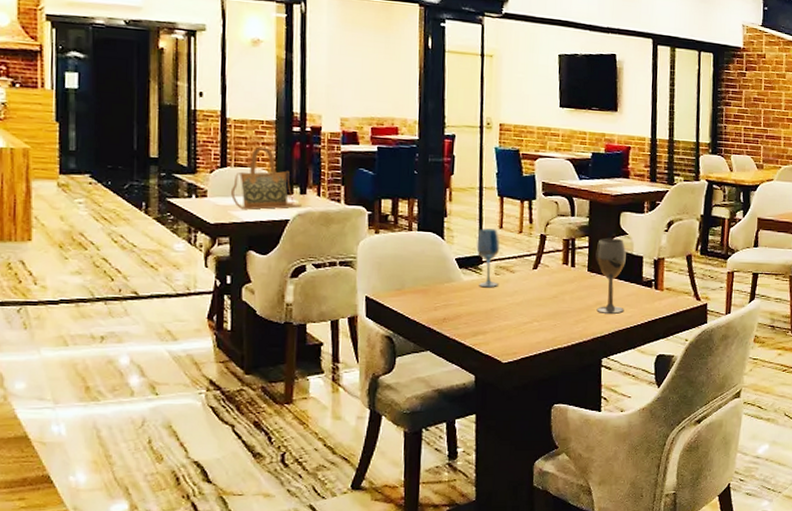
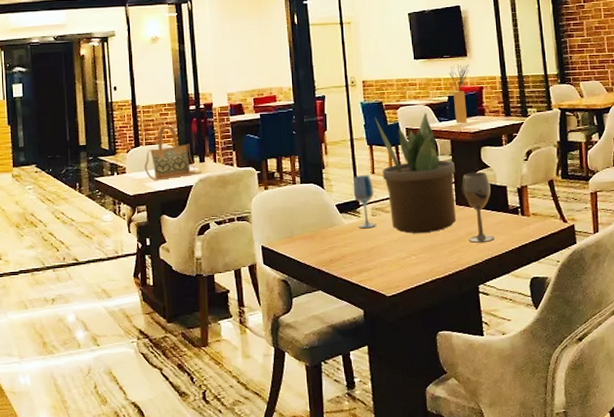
planter: none [509,165,591,298] -> present [375,113,457,233]
vase: none [596,119,618,184] -> present [449,64,469,124]

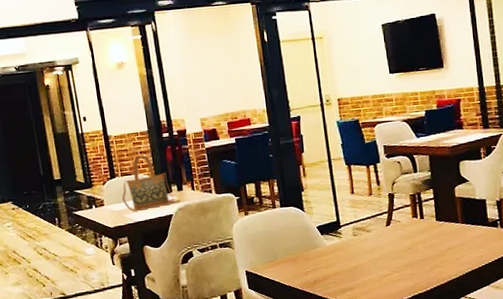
wineglass: present [353,175,376,229] -> none [333,195,358,249]
planter: present [375,113,457,233] -> none [352,129,437,251]
vase: present [449,64,469,124] -> none [425,76,446,139]
wine glass: present [462,171,495,243] -> none [441,186,475,257]

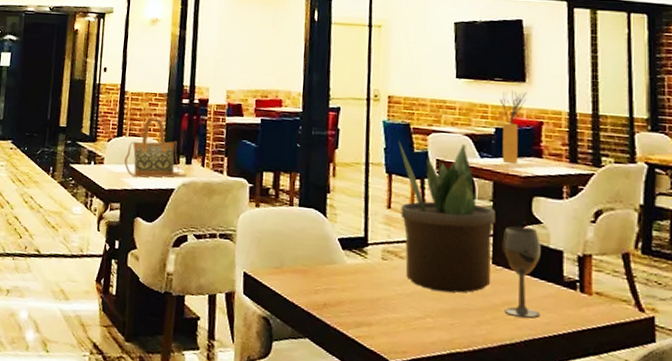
planter: none [352,129,437,251] -> present [398,140,495,293]
vase: none [425,76,446,139] -> present [500,91,527,164]
wine glass: none [441,186,475,257] -> present [502,226,541,318]

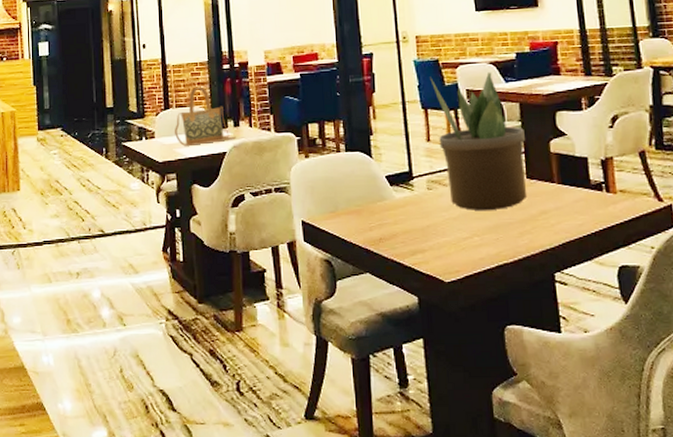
vase: present [500,91,527,164] -> none [517,16,541,85]
wine glass: present [502,226,541,318] -> none [533,140,574,223]

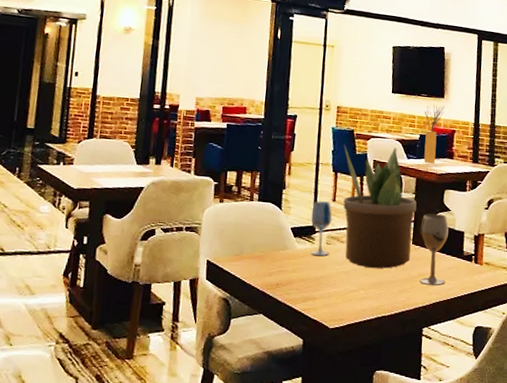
handbag: present [175,87,237,147] -> none [94,122,157,178]
wineglass: none [405,142,432,204] -> present [311,201,333,257]
vase: none [517,16,541,85] -> present [423,105,445,164]
wine glass: none [533,140,574,223] -> present [419,213,449,285]

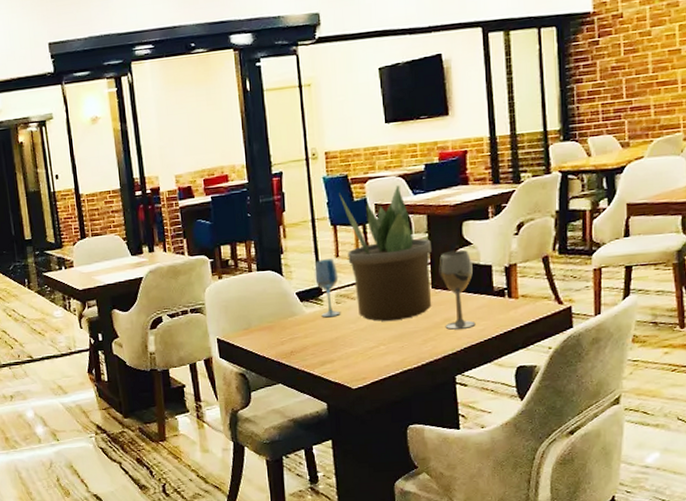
vase: present [423,105,445,164] -> none [426,124,451,196]

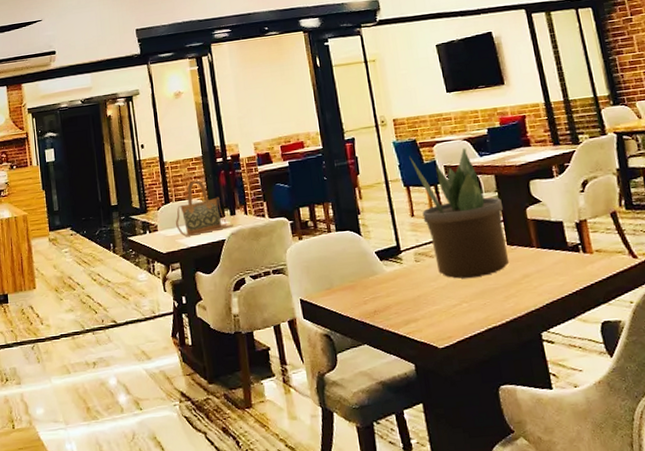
handbag: none [92,215,153,274] -> present [176,181,234,237]
wineglass: present [314,258,341,318] -> none [391,218,421,276]
wine glass: present [439,249,476,330] -> none [511,207,555,286]

